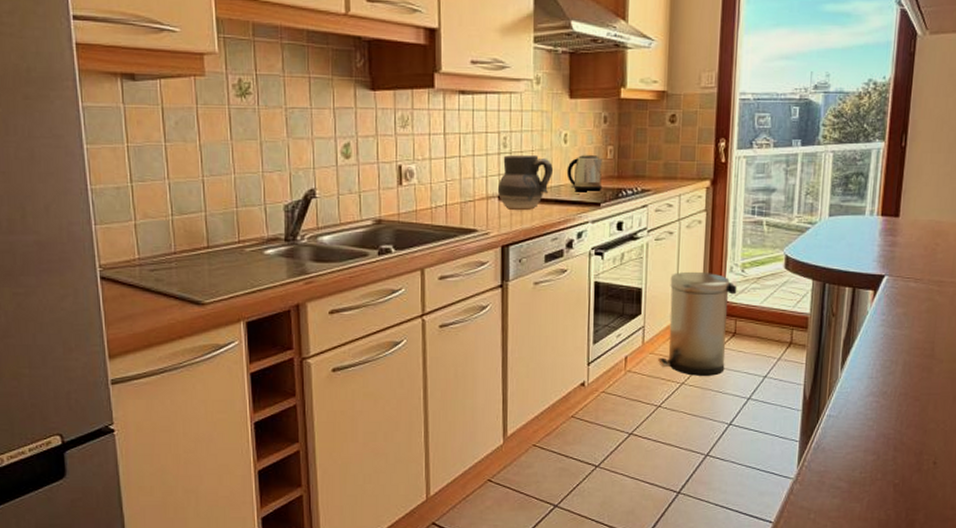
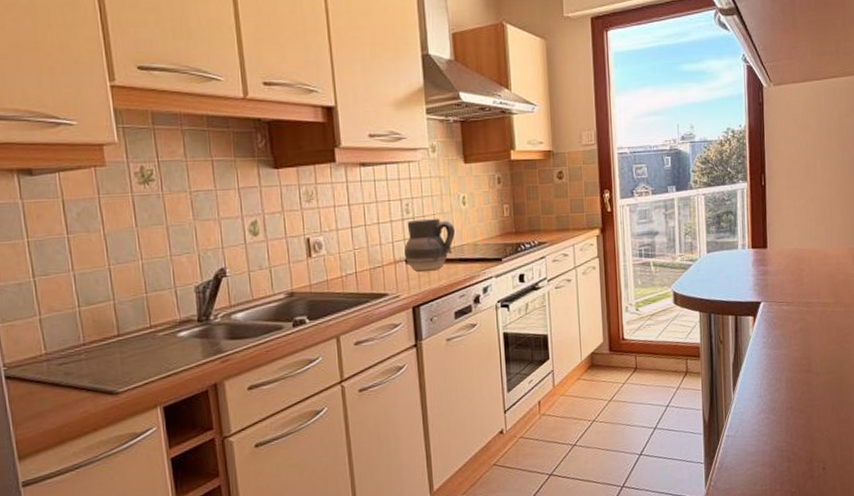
kettle: present [566,154,603,195] -> none [467,213,503,253]
pedal bin: present [657,271,737,376] -> none [568,314,634,413]

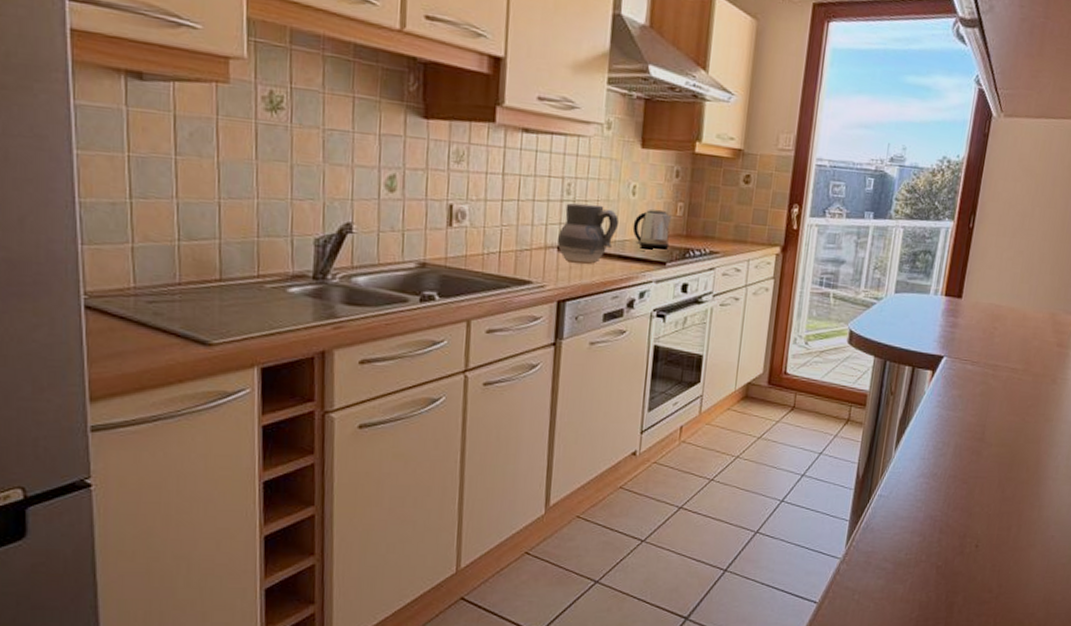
kettle: none [467,213,503,253] -> present [632,209,673,253]

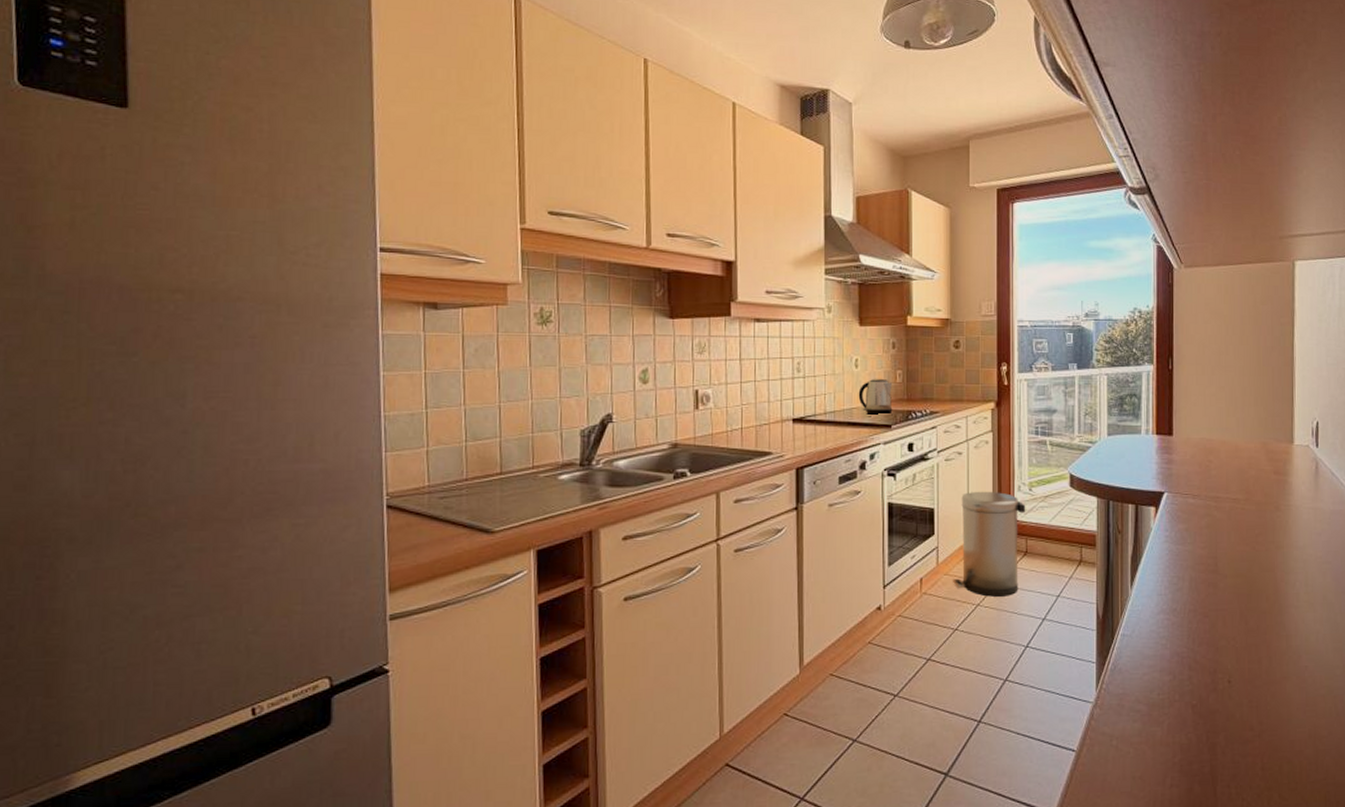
ceramic jug: present [558,203,618,265] -> none [793,378,845,434]
pedal bin: none [713,340,800,450] -> present [952,491,1026,597]

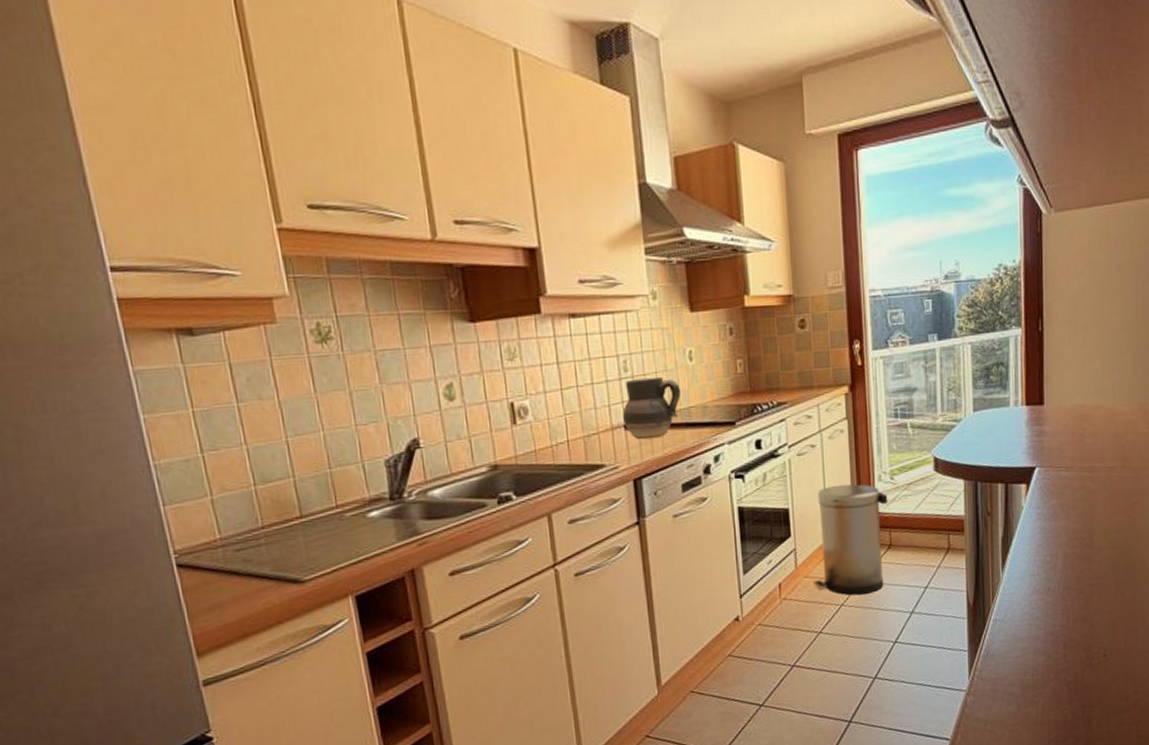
ceramic jug: none [793,378,845,434] -> present [623,376,681,440]
kettle: present [858,378,893,417] -> none [695,370,736,416]

